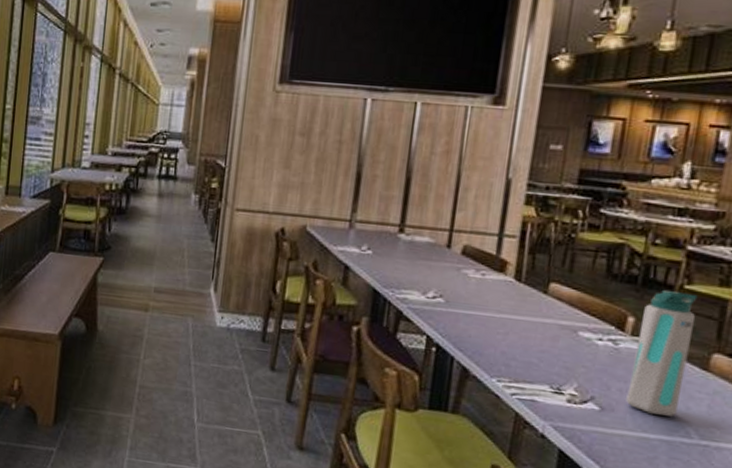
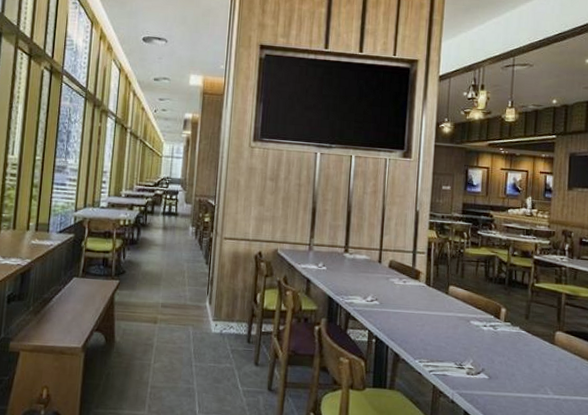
water bottle: present [626,289,698,416] -> none [505,287,544,379]

